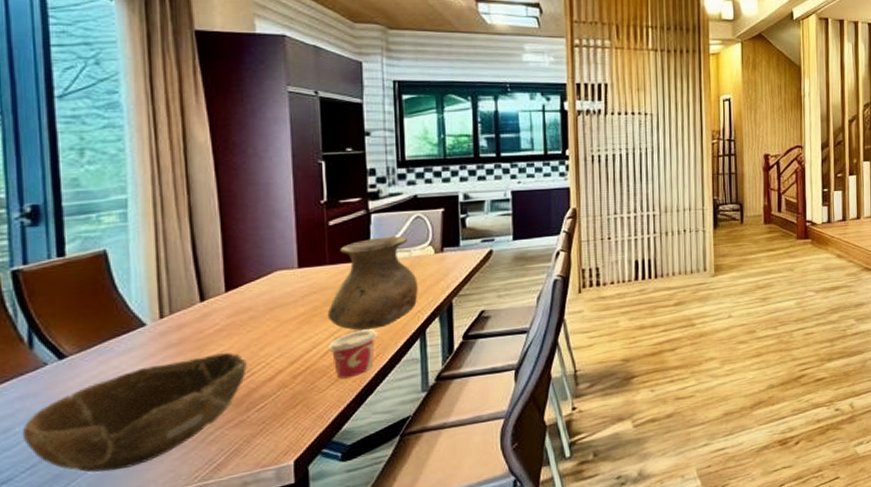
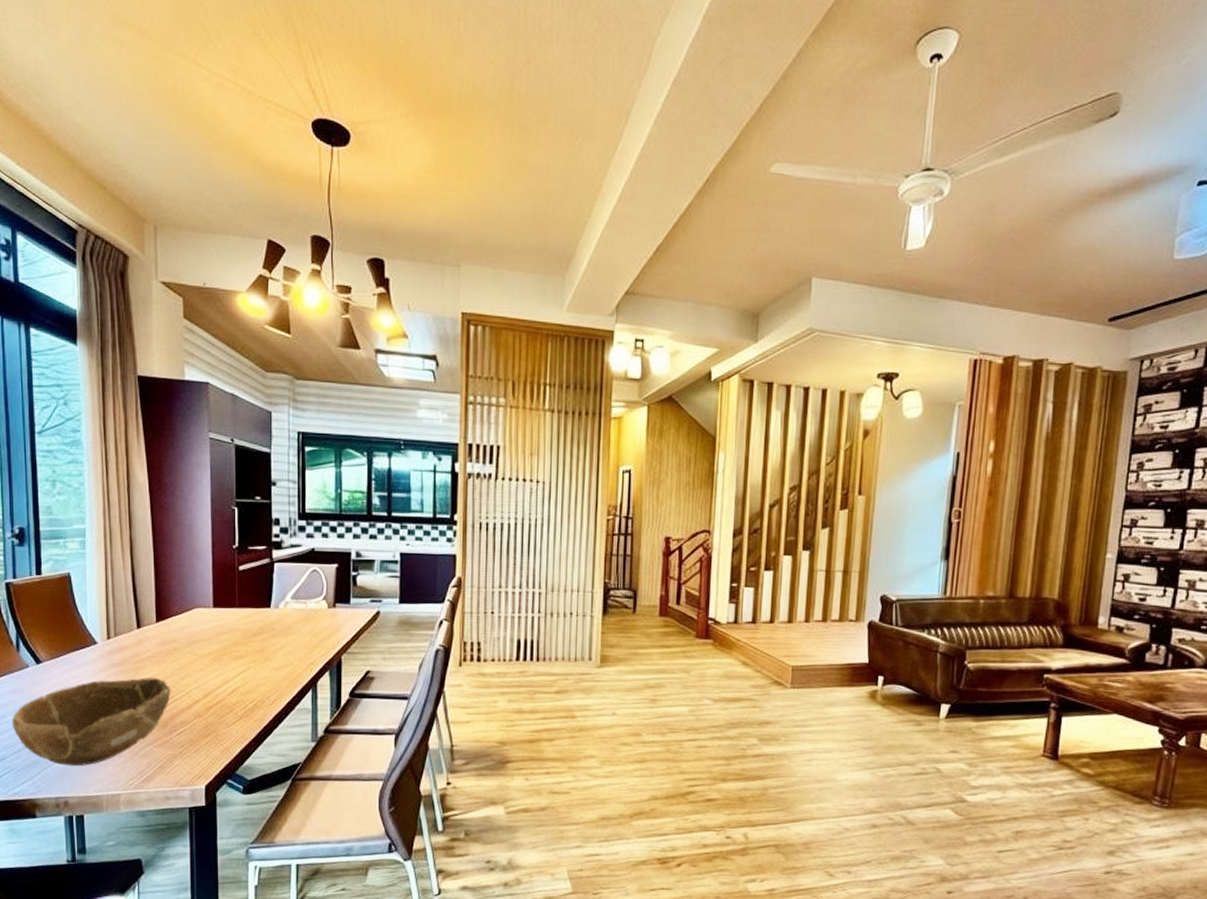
vase: present [327,236,418,331] -> none [235,586,312,674]
cup: present [328,329,378,379] -> none [235,673,276,717]

